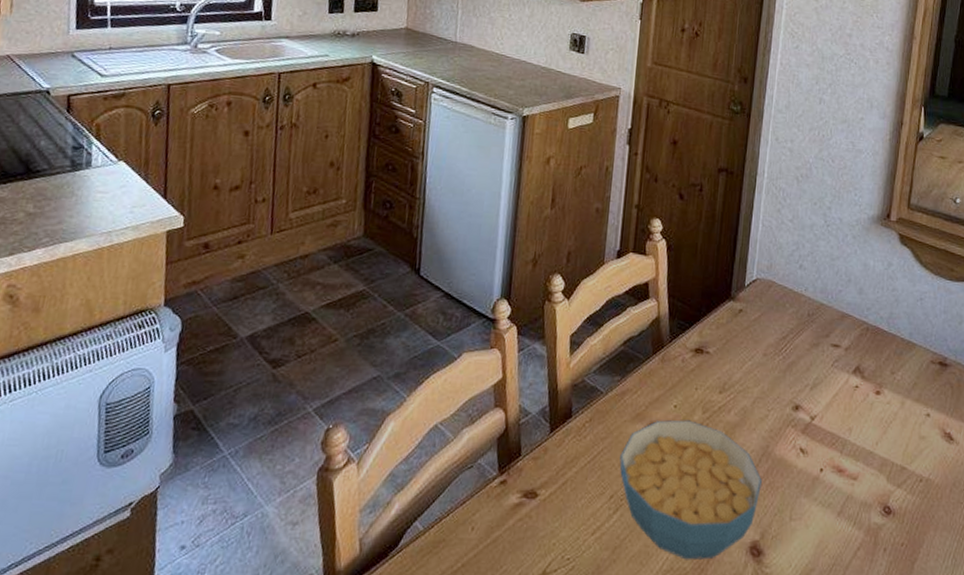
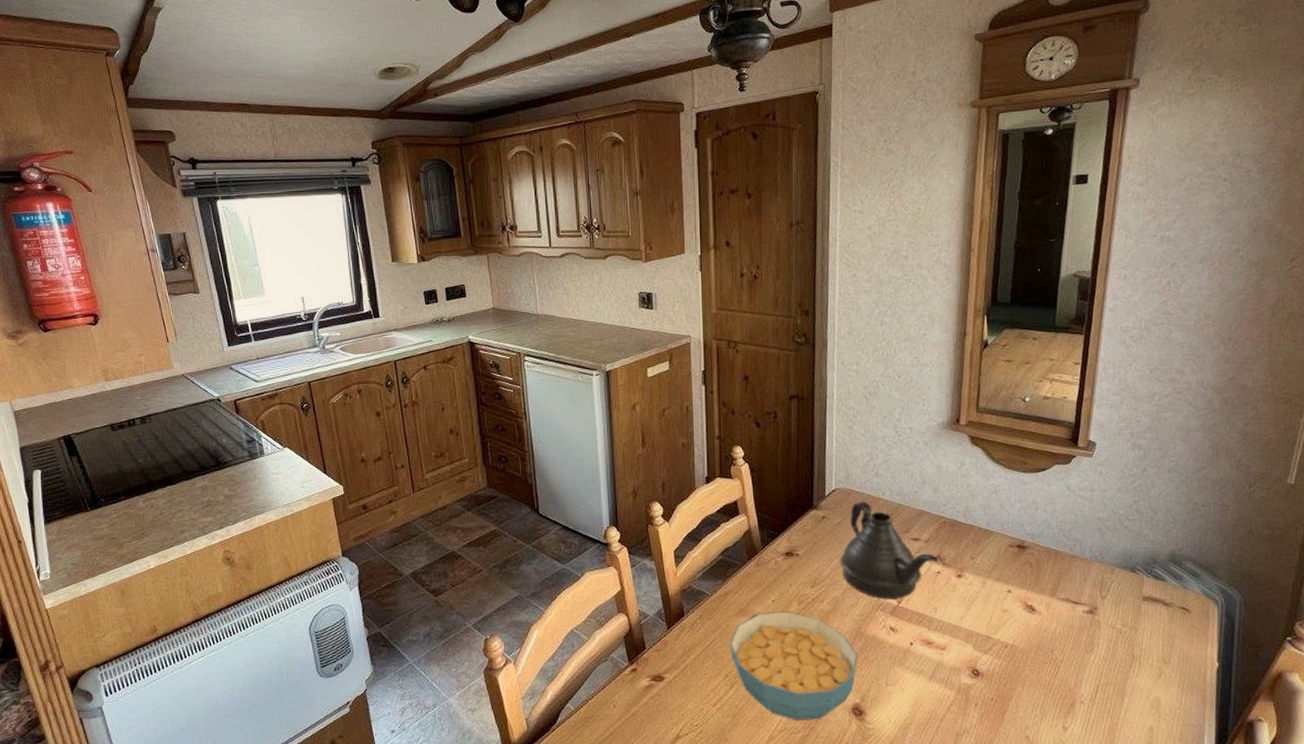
teapot: none [753,296,857,415] -> present [840,501,938,599]

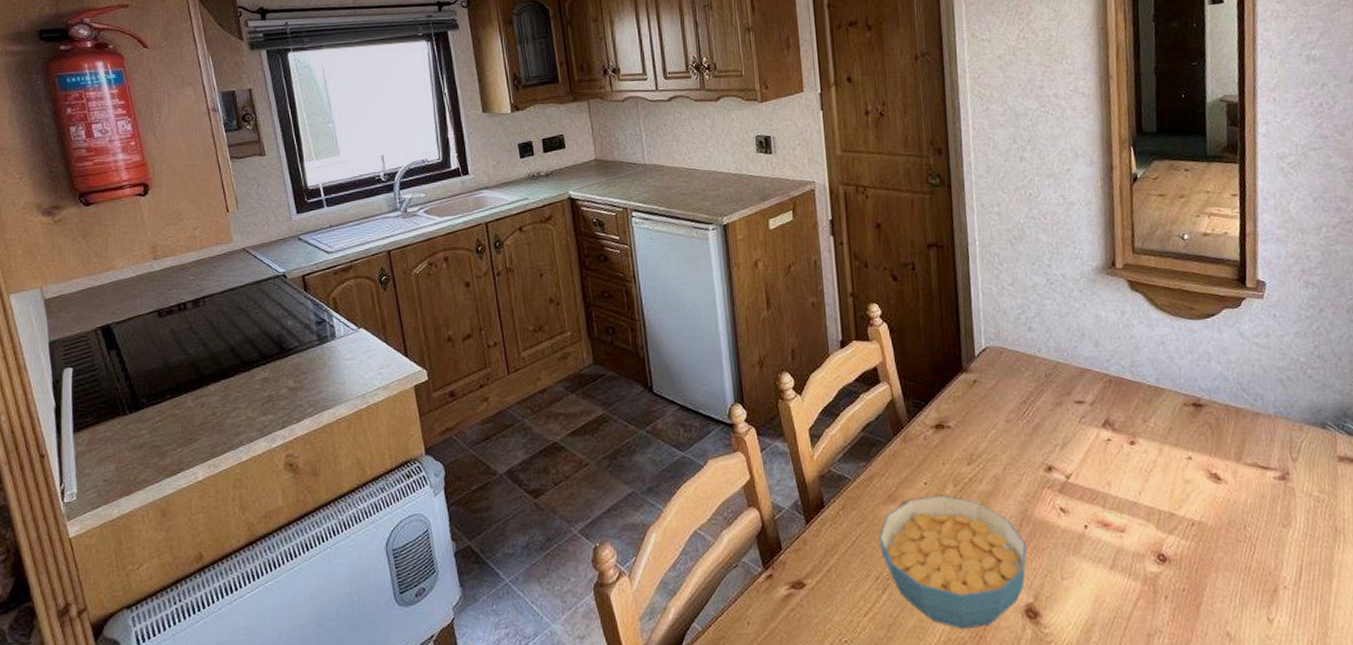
teapot: present [840,501,938,599] -> none [997,360,1107,475]

